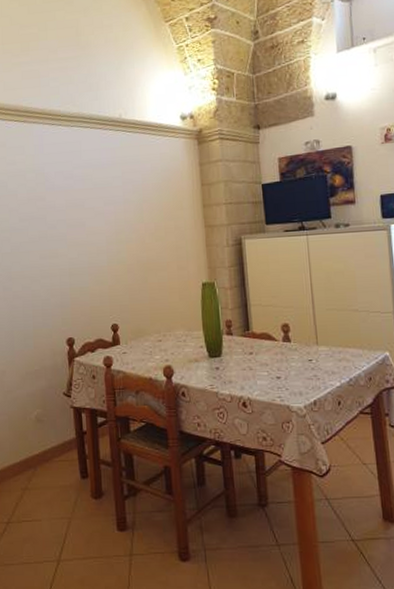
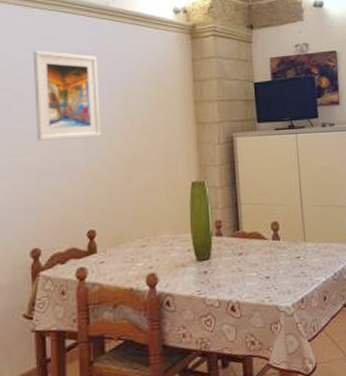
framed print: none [60,163,119,245] -> present [32,50,101,141]

